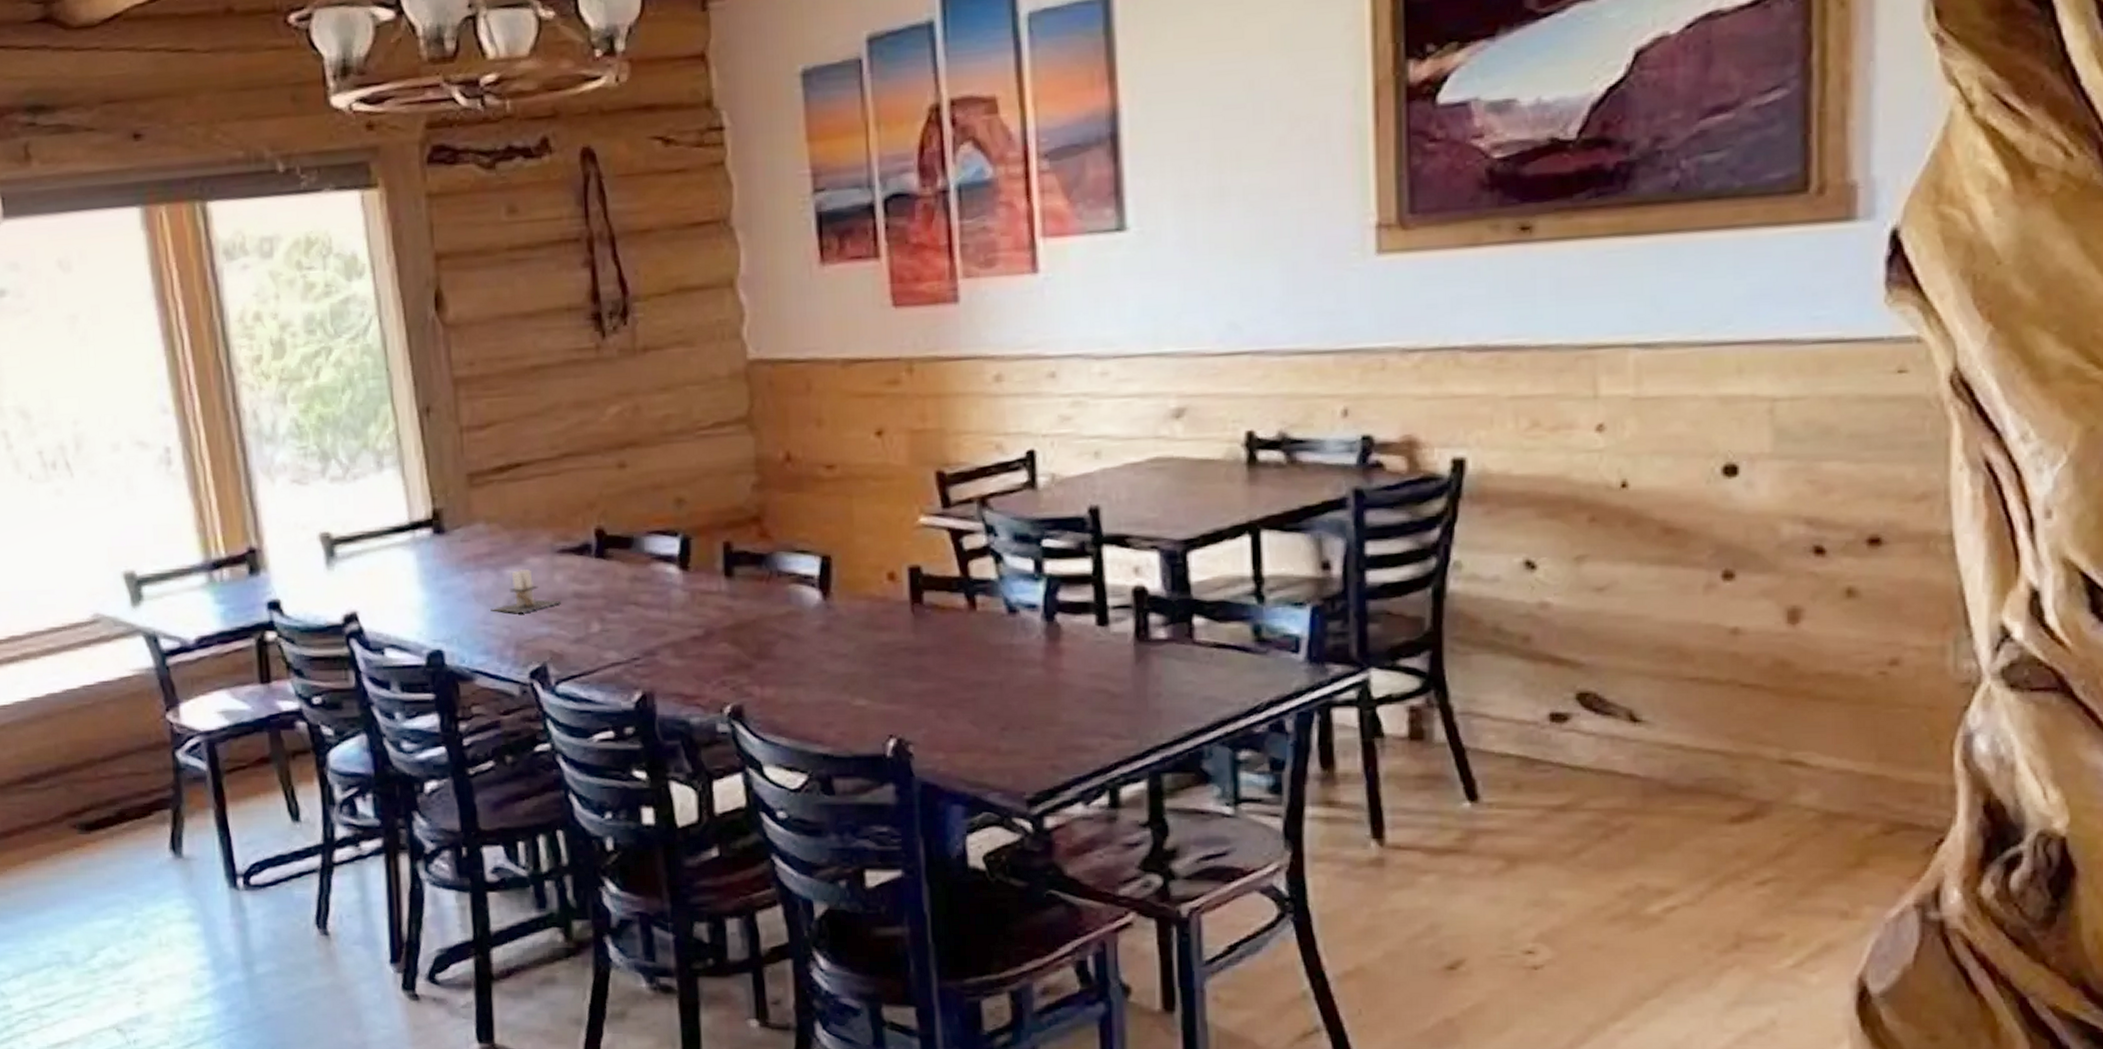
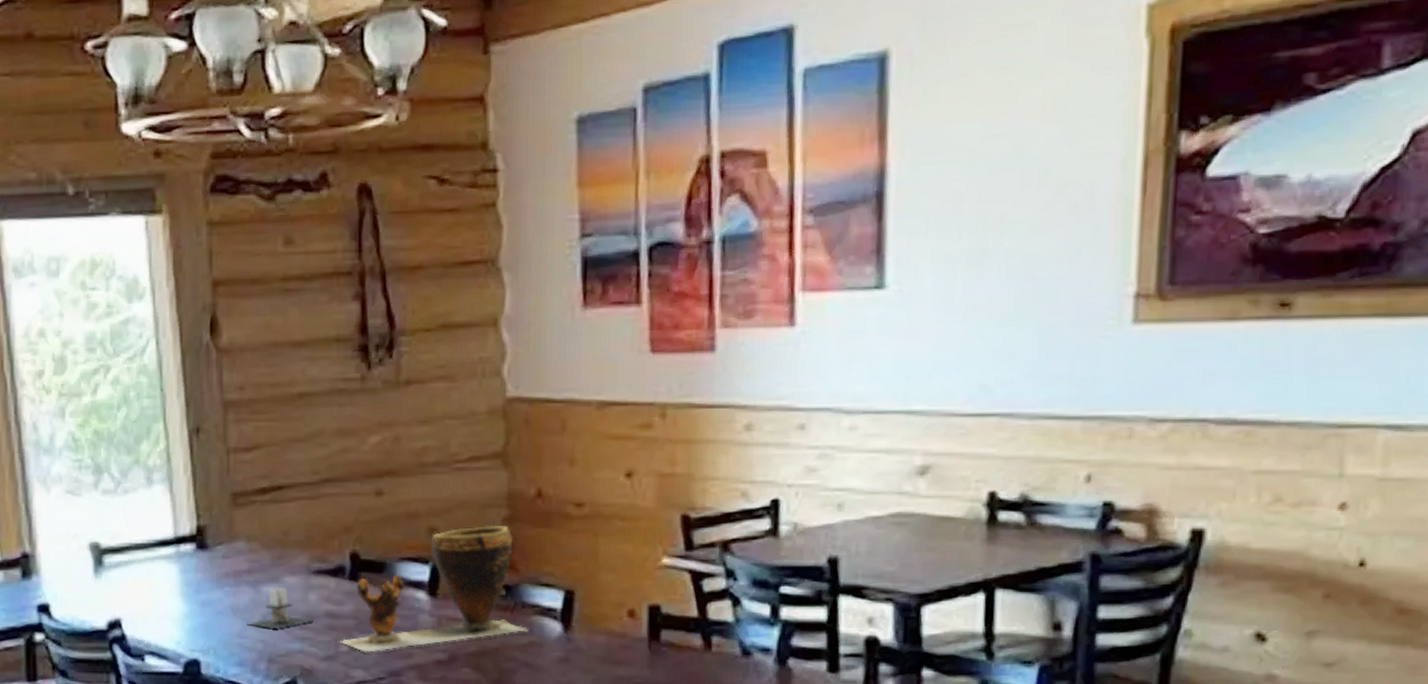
clay pot: none [590,491,787,633] -> present [340,524,529,652]

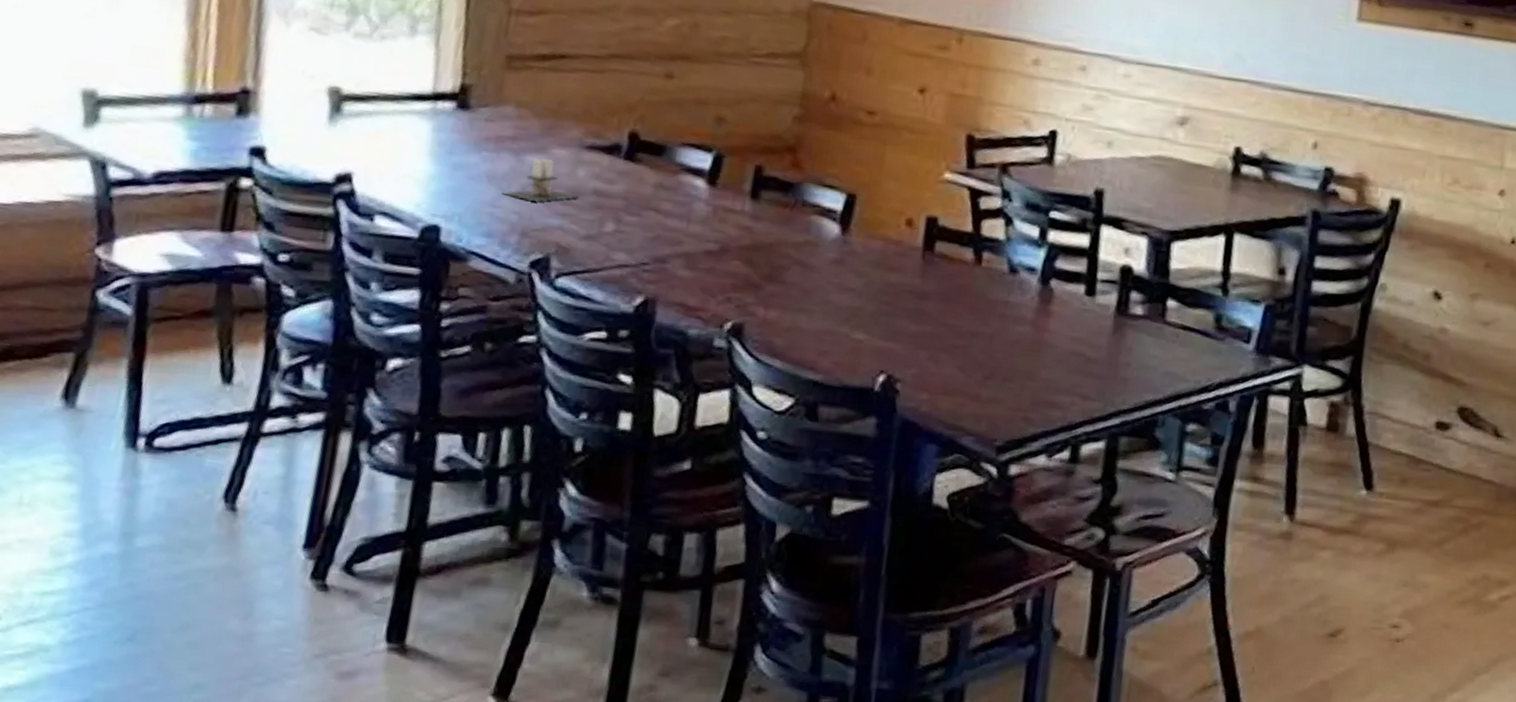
clay pot: present [340,524,529,652] -> none [605,120,807,235]

